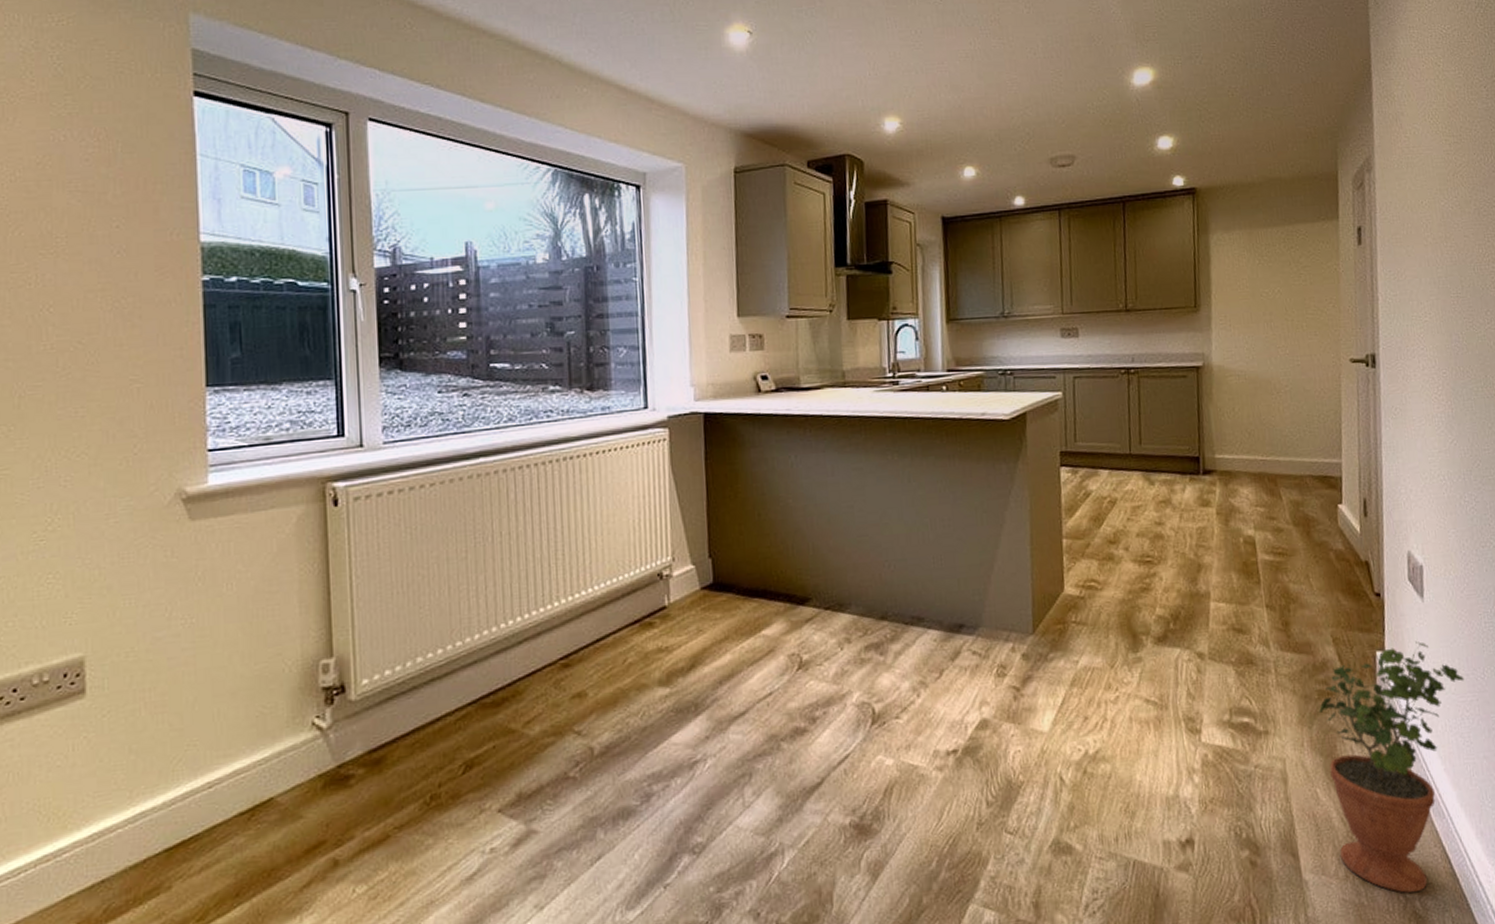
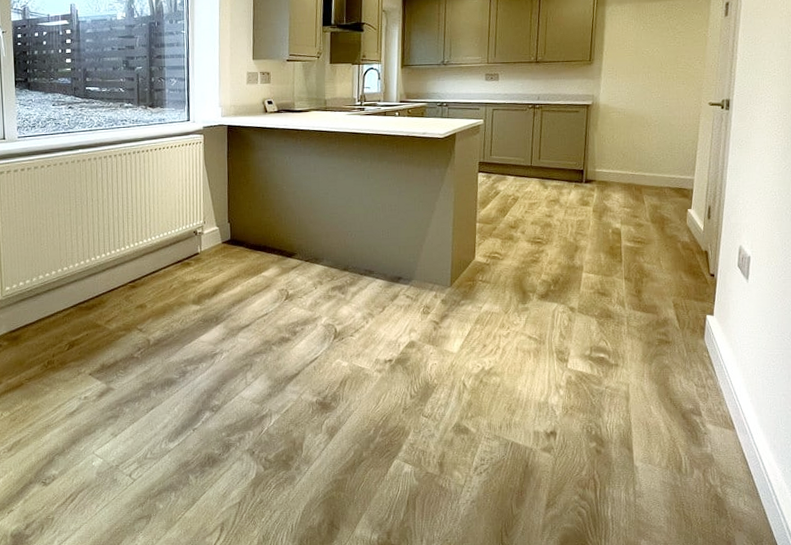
potted plant: present [1319,640,1464,893] -> none [658,309,774,482]

